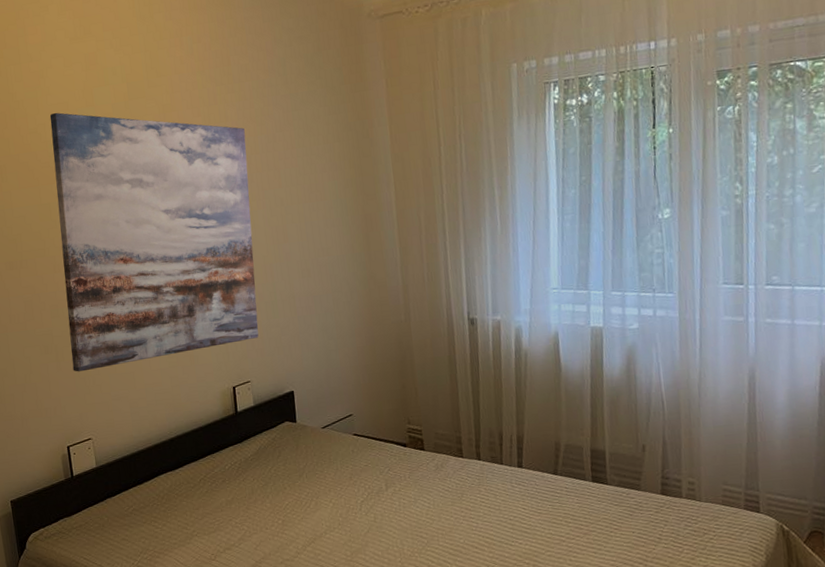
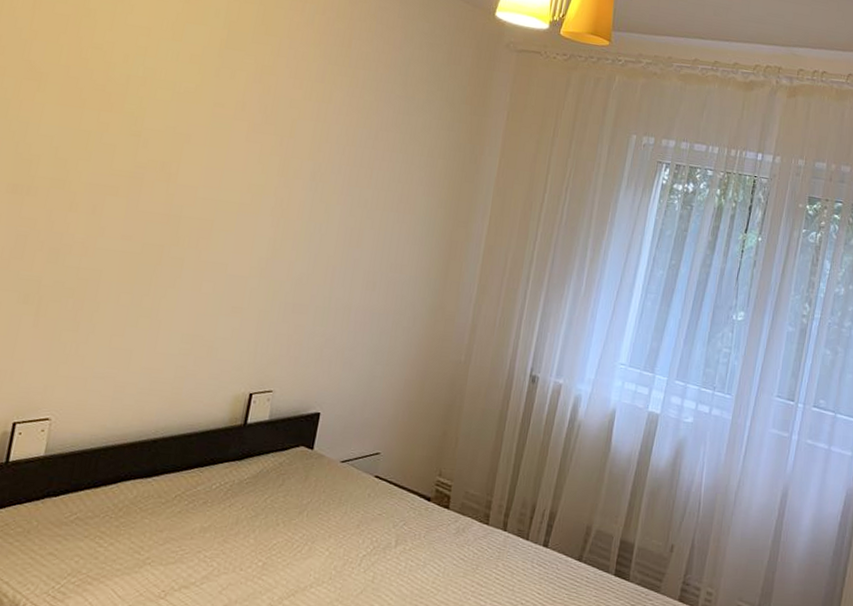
wall art: present [49,112,259,372] -> none [53,34,347,344]

